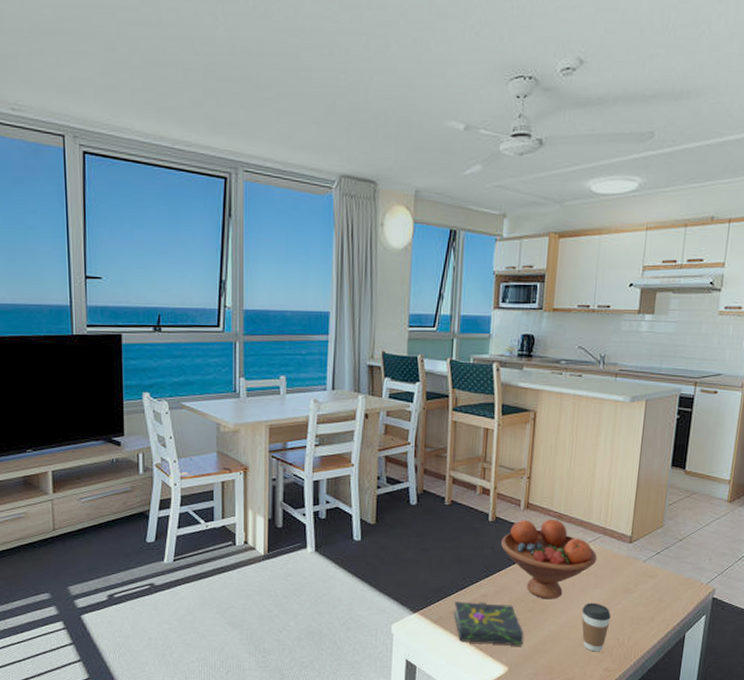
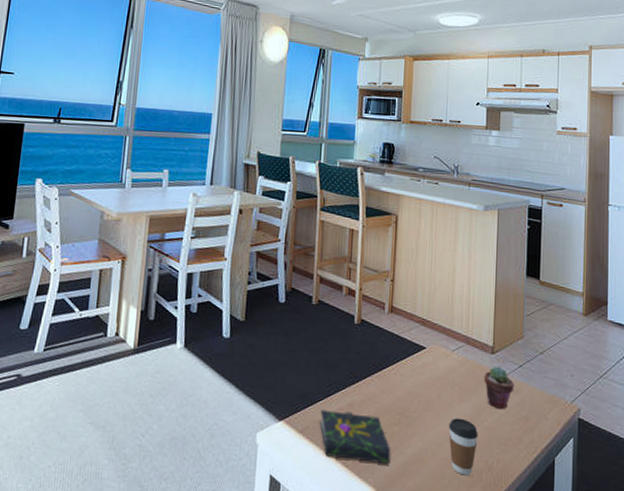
fruit bowl: present [501,519,597,600] -> none [367,324,461,413]
potted succulent: none [620,554,651,594] -> present [484,366,515,410]

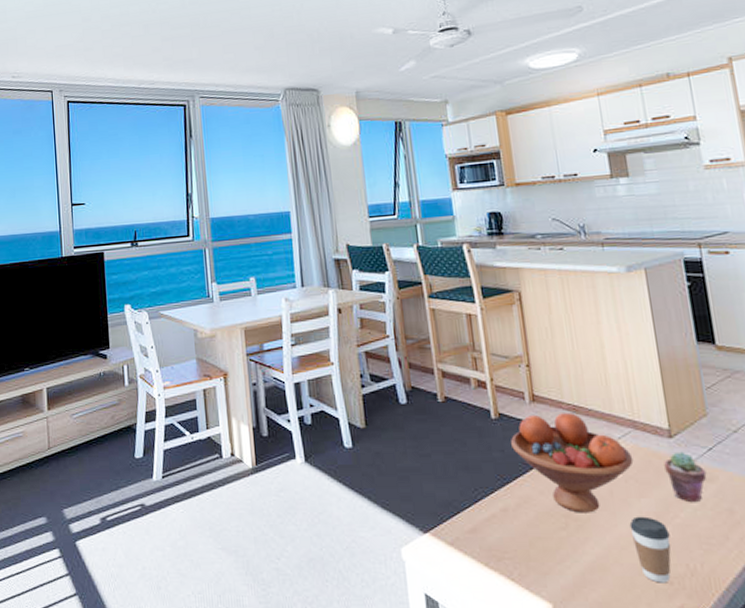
book: present [319,410,391,465] -> none [469,518,565,575]
fruit bowl: none [367,324,461,413] -> present [511,413,634,513]

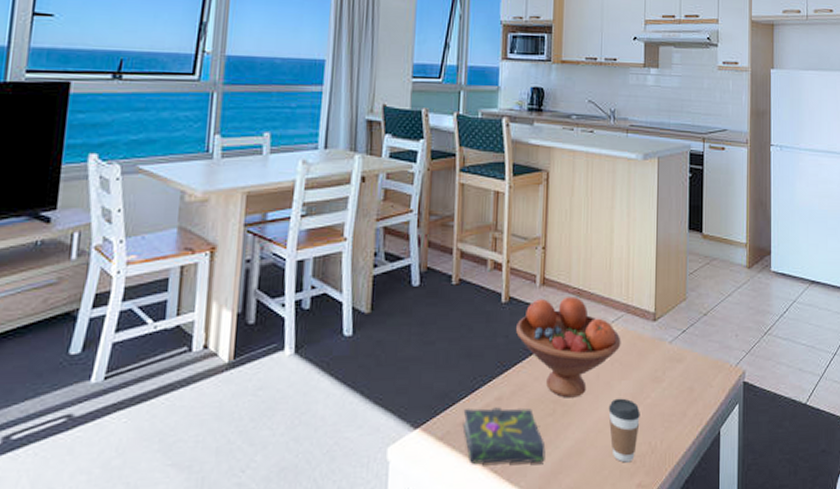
book: none [469,518,565,575] -> present [462,407,546,464]
potted succulent: present [664,451,707,503] -> none [646,334,678,383]

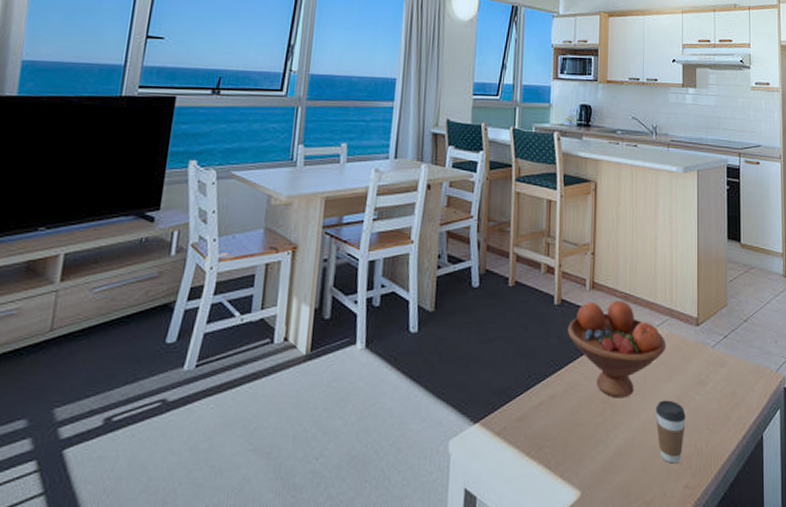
book: present [462,407,546,464] -> none [518,405,596,461]

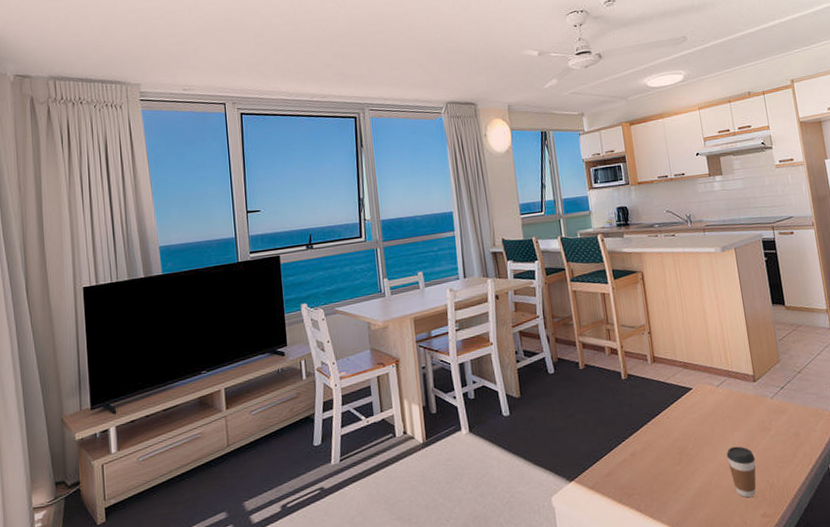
fruit bowl: present [568,301,666,398] -> none [637,369,729,450]

